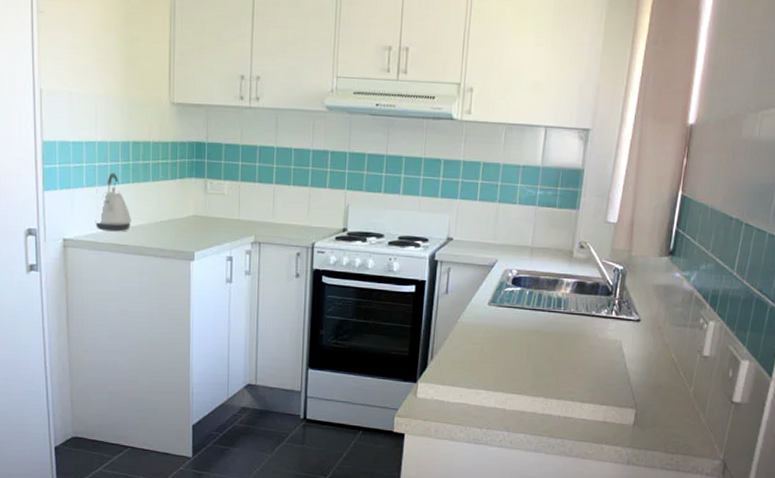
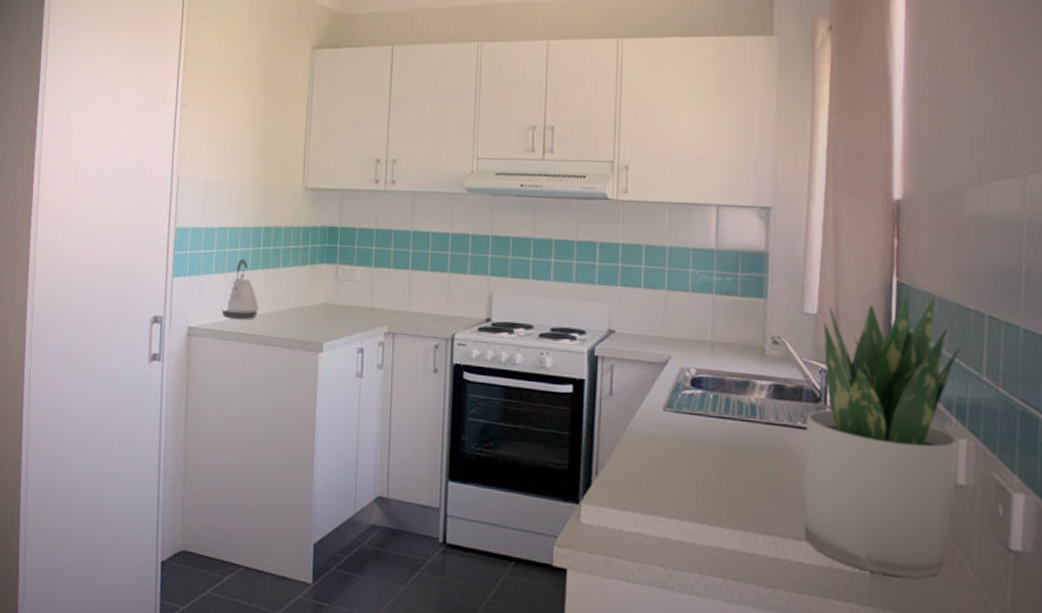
planter: none [589,207,720,426] -> present [803,296,961,579]

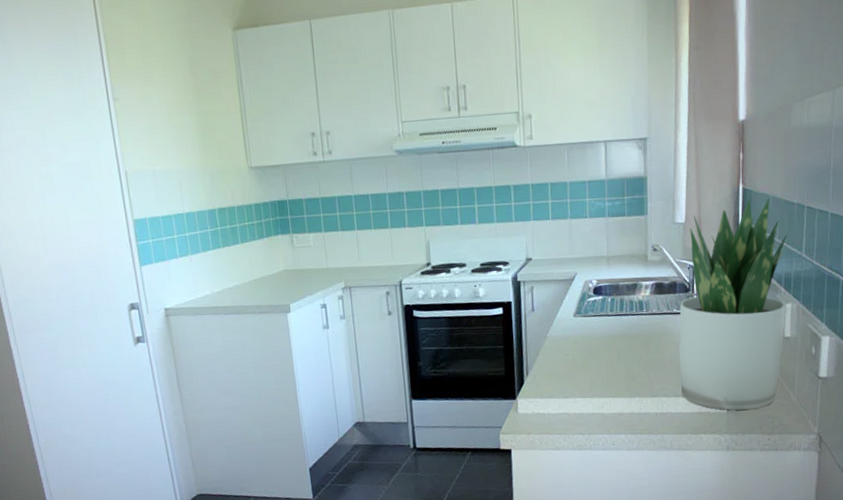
kettle: present [221,258,259,320] -> none [192,240,227,296]

